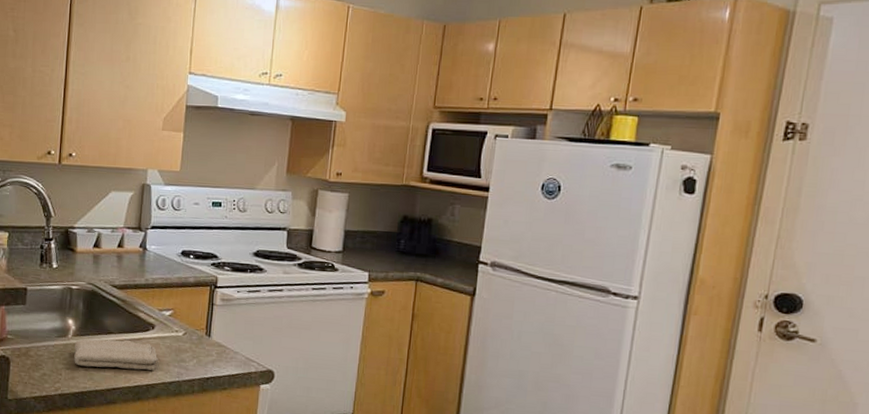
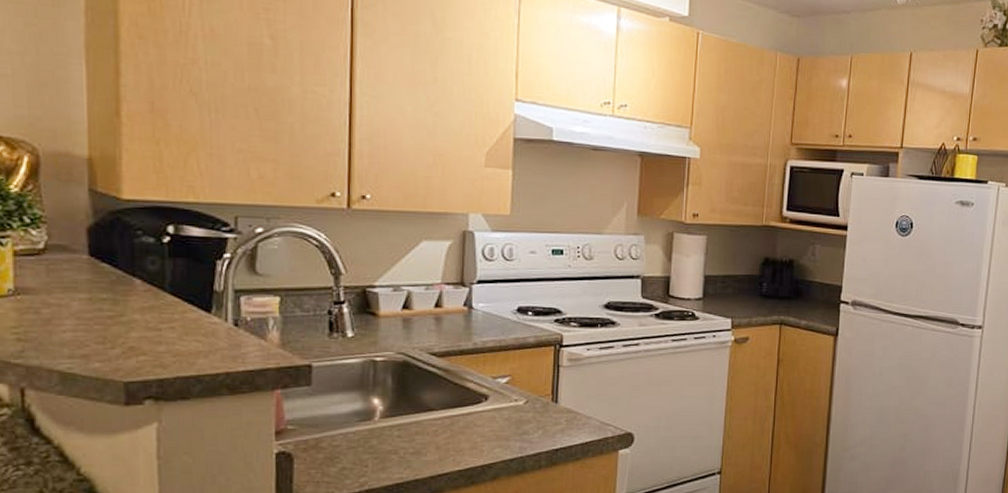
washcloth: present [74,339,158,371] -> none [384,416,495,453]

